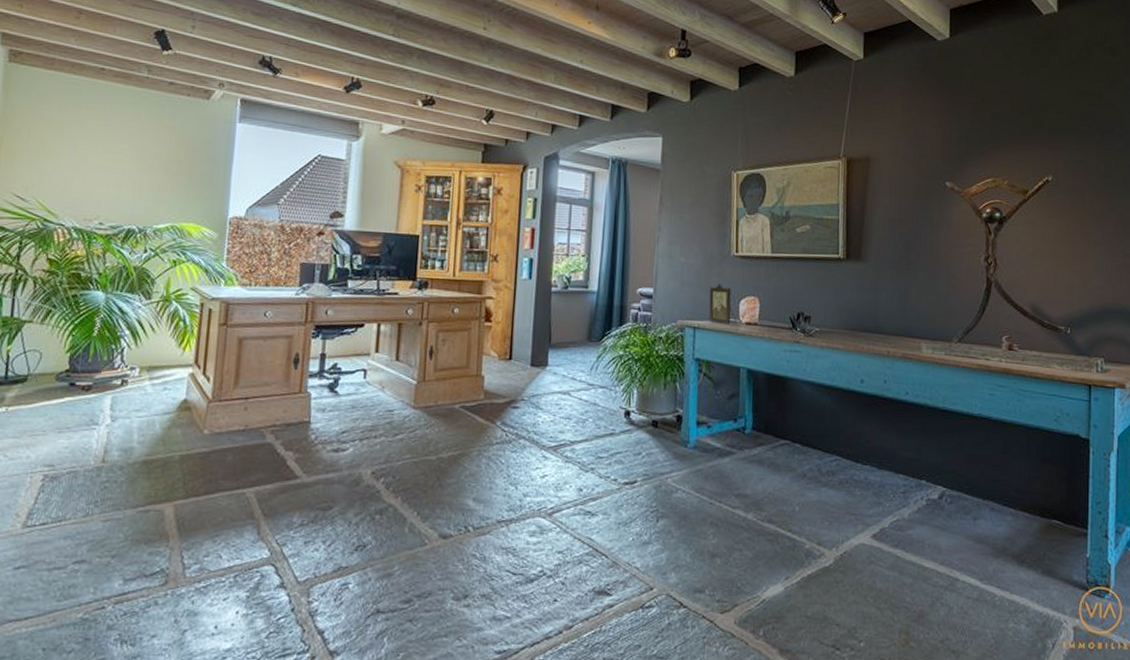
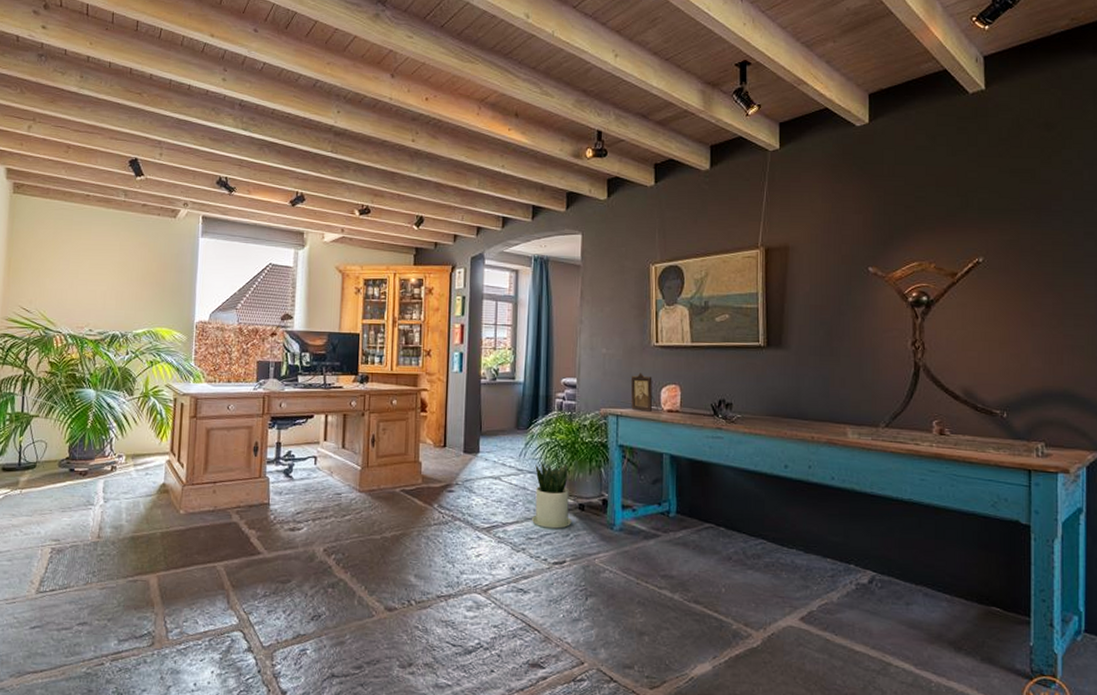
planter: none [602,376,645,447] -> present [532,461,572,529]

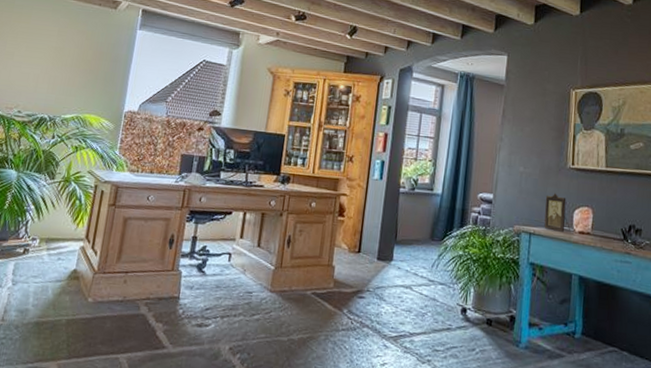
planter: present [532,461,572,529] -> none [439,274,479,343]

